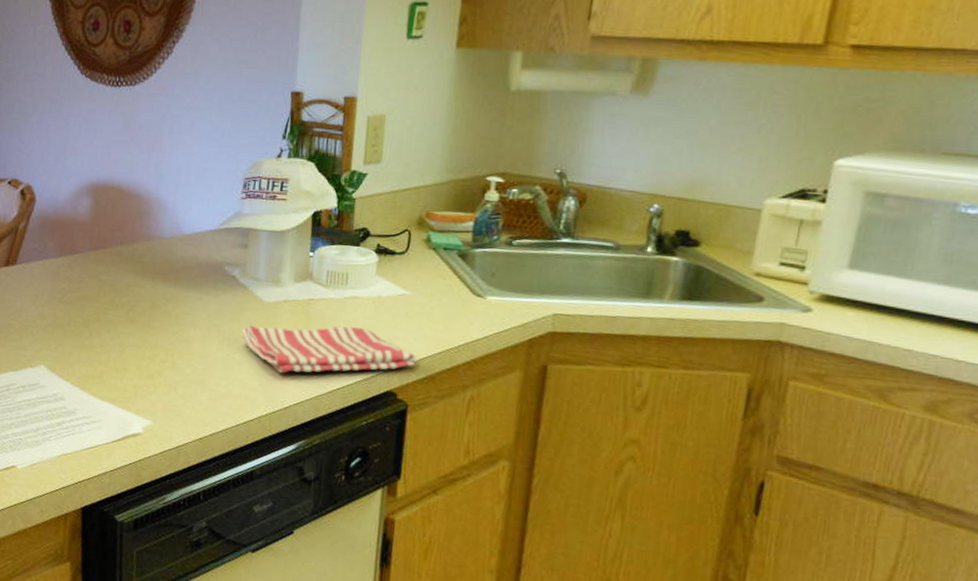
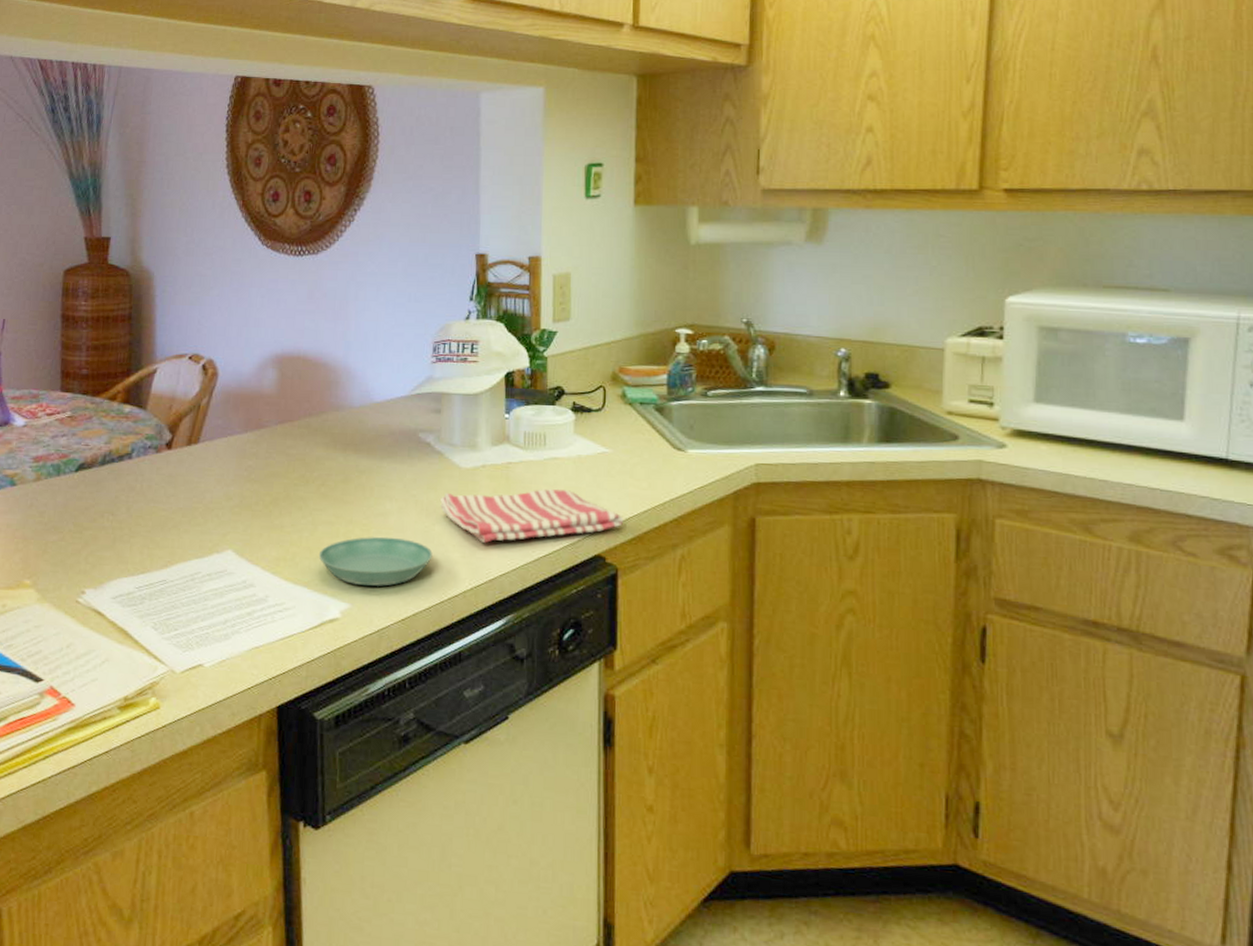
saucer: none [124,361,232,407] -> present [318,536,433,586]

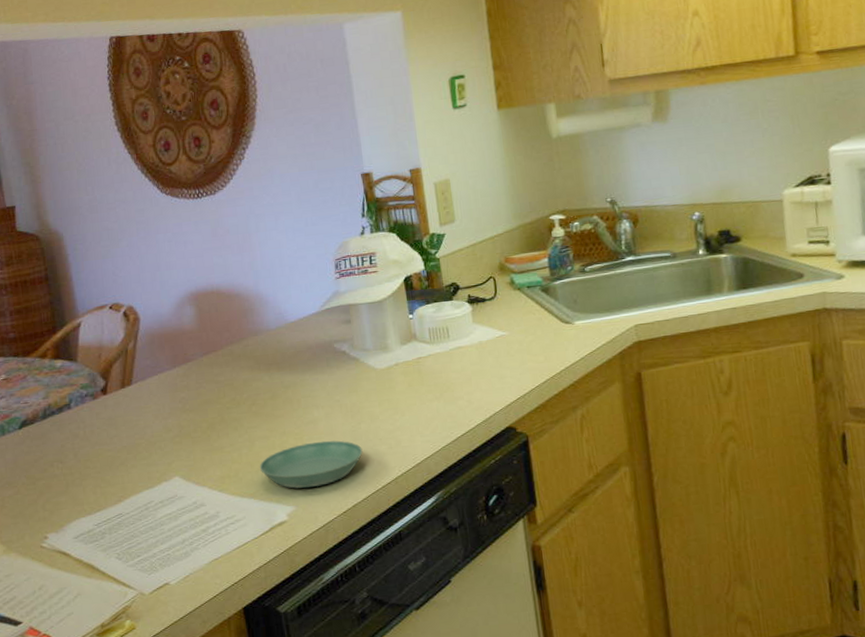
dish towel: present [440,489,624,543] -> none [362,374,528,432]

